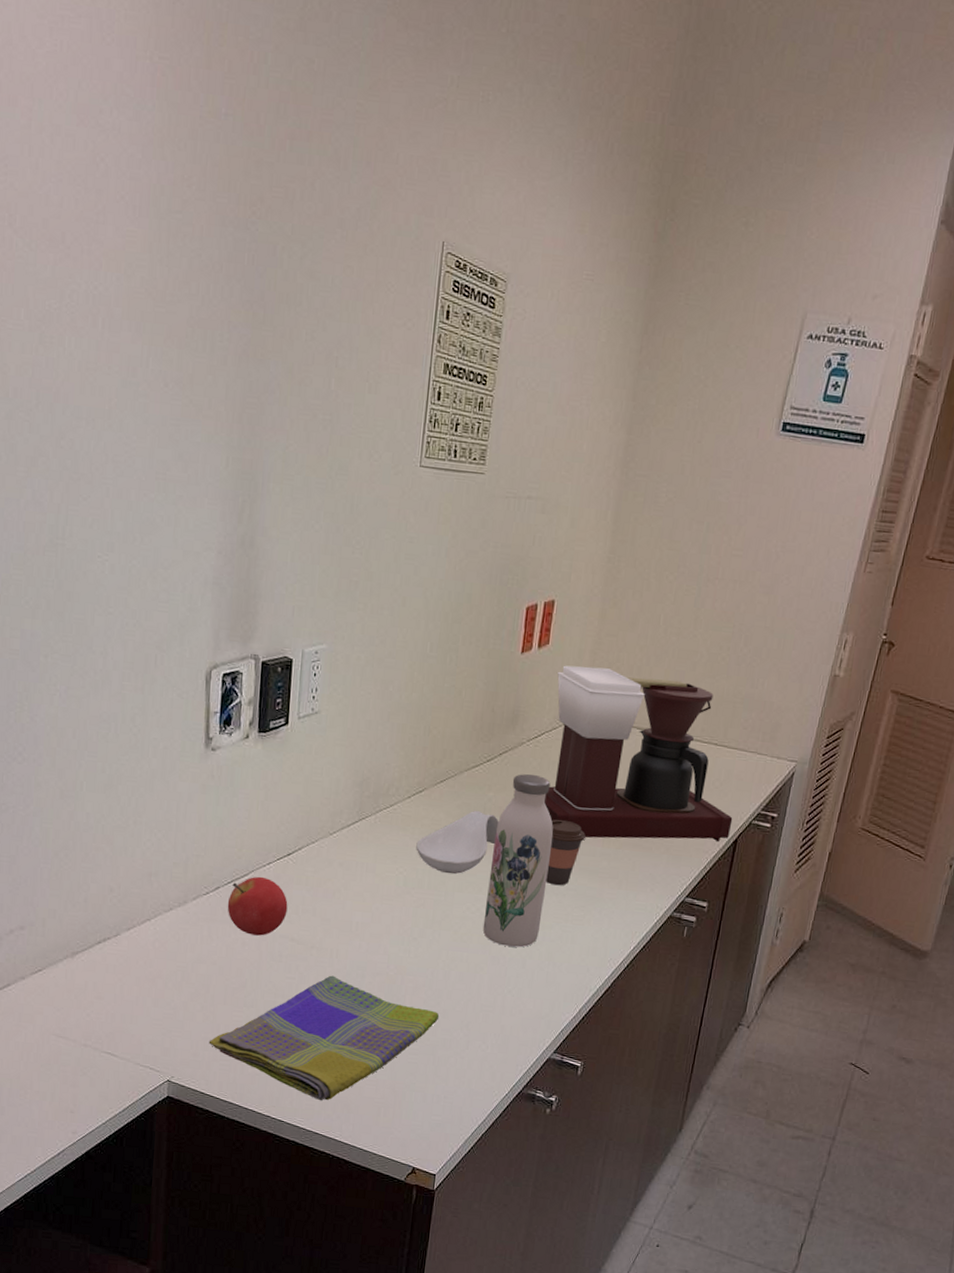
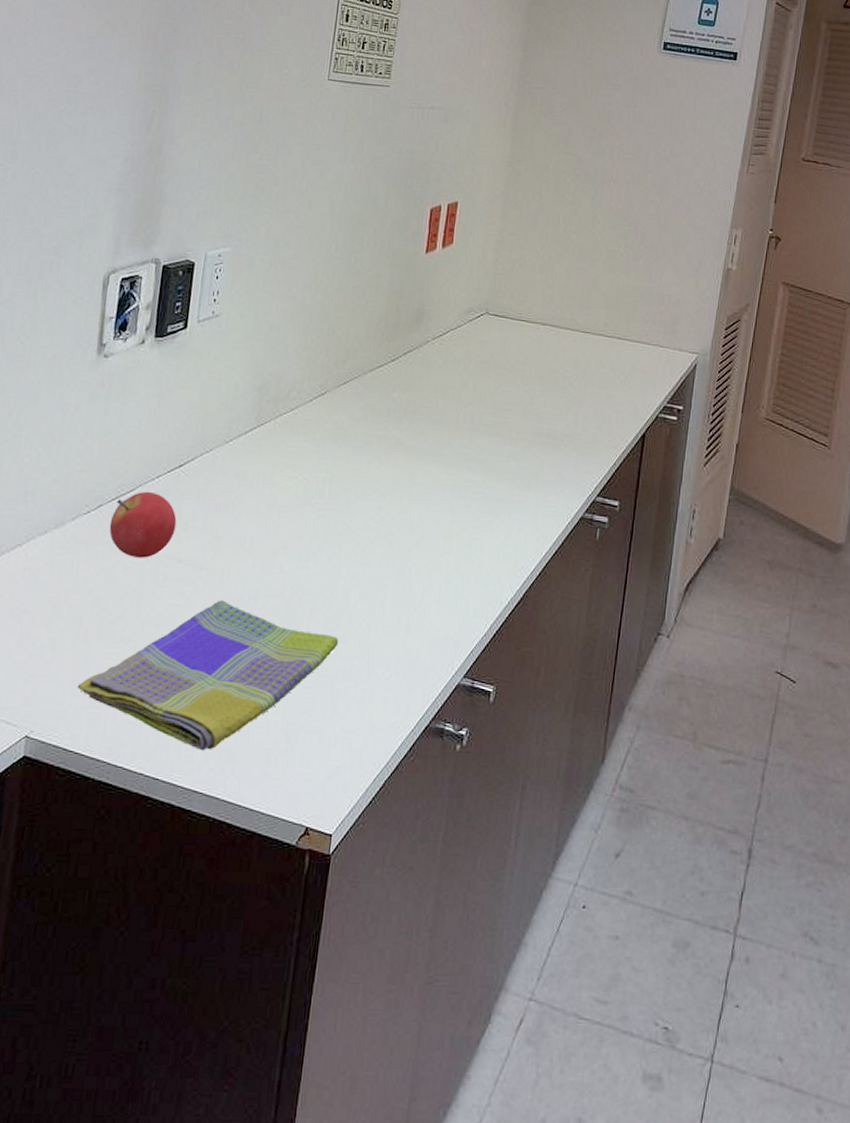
spoon rest: present [416,810,499,875] -> none [317,412,404,481]
water bottle: present [483,773,554,948] -> none [387,372,460,559]
coffee maker: present [543,665,733,843] -> none [449,264,640,438]
coffee cup: present [546,819,586,886] -> none [453,419,493,489]

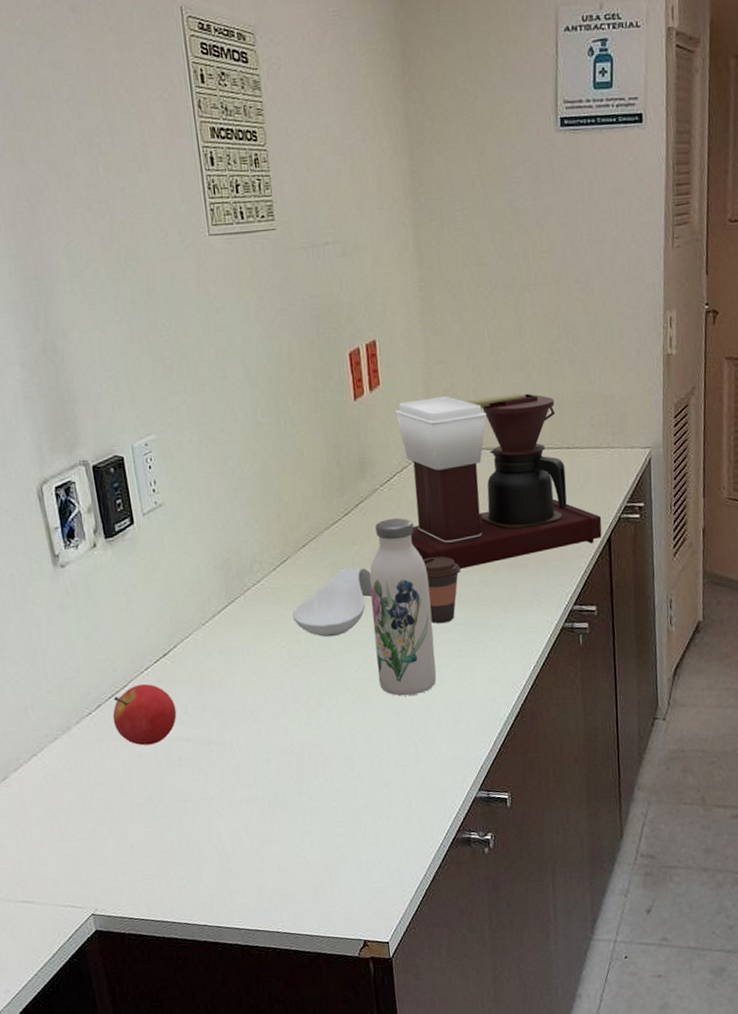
dish towel: present [77,600,338,750] -> none [125,766,355,896]
spoon rest: none [317,412,404,481] -> present [292,566,372,637]
water bottle: none [387,372,460,559] -> present [369,517,437,696]
coffee maker: none [449,264,640,438] -> present [395,392,602,569]
coffee cup: none [453,419,493,489] -> present [423,556,461,624]

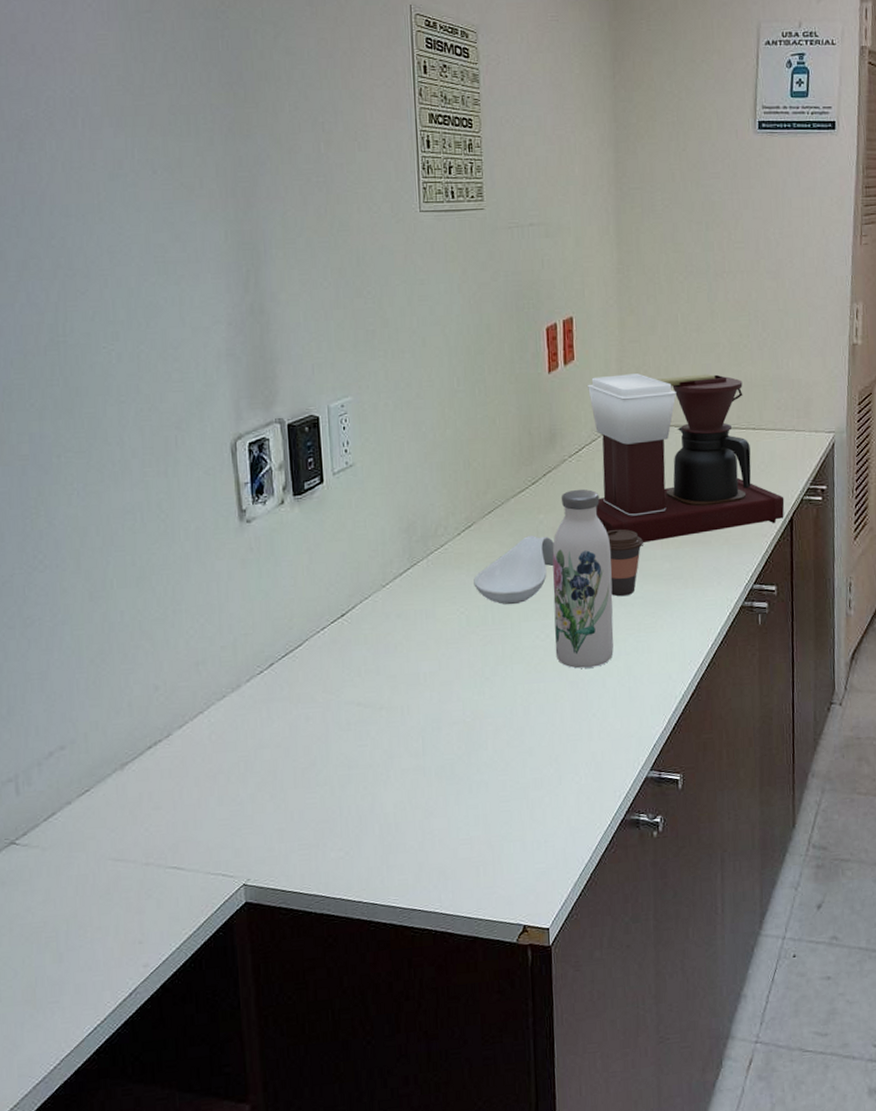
fruit: present [112,683,177,746] -> none [284,643,350,708]

